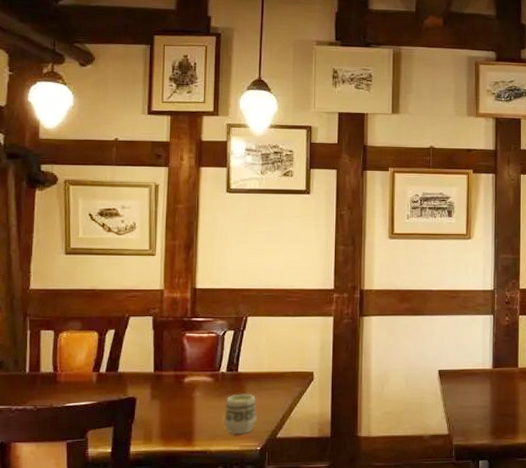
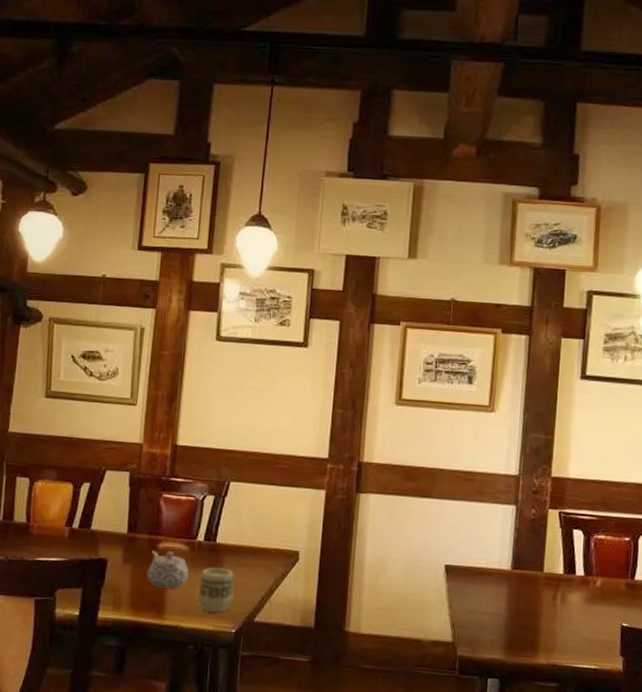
teapot: none [175,384,215,418] -> present [146,551,189,589]

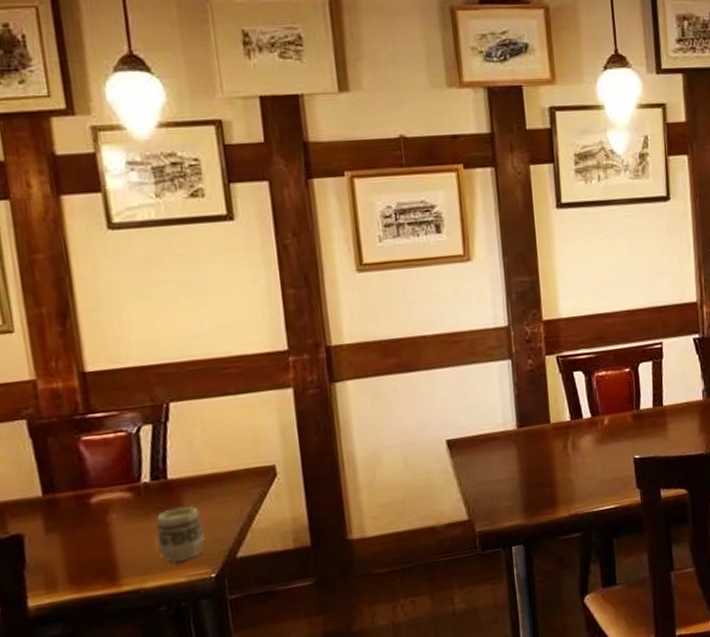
teapot: present [146,551,189,589] -> none [82,503,141,551]

